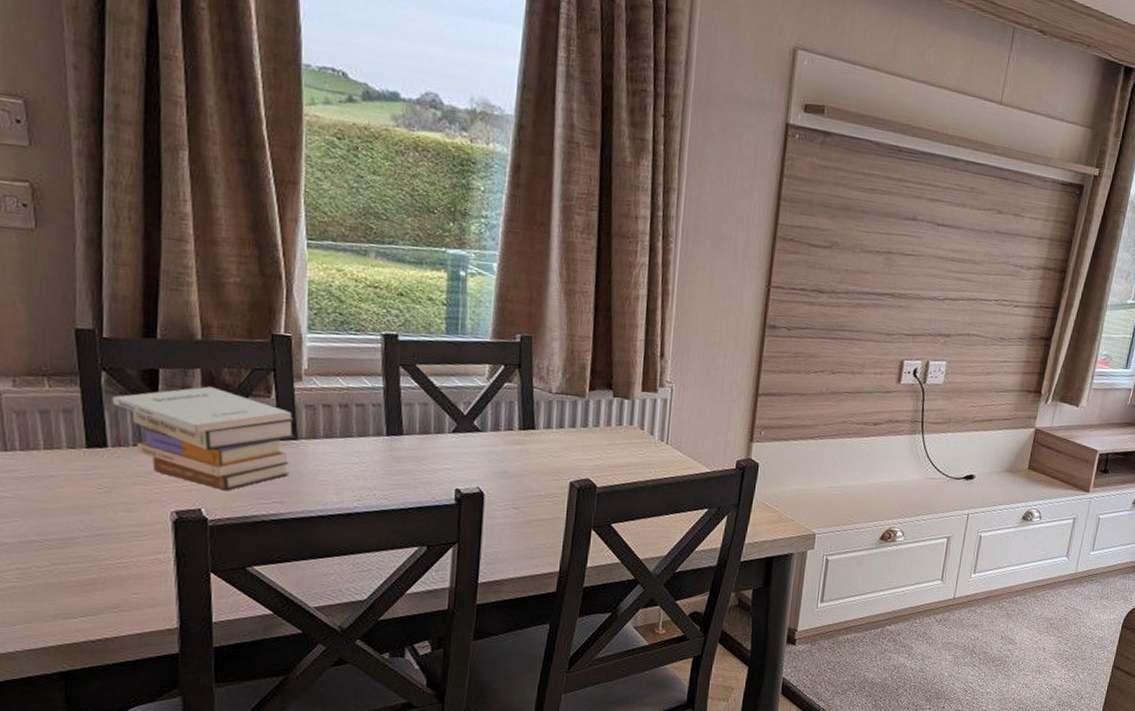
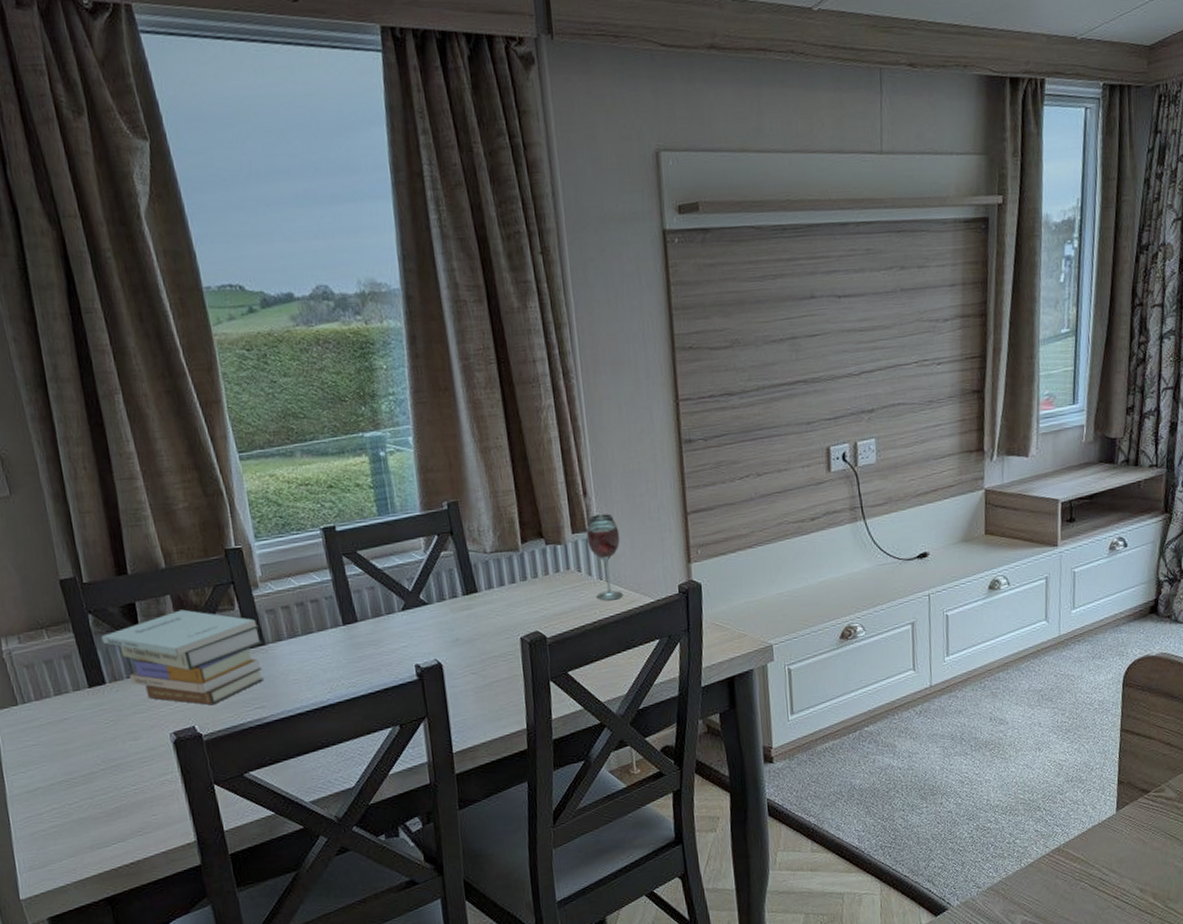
wineglass: none [654,378,689,463] -> present [586,513,623,601]

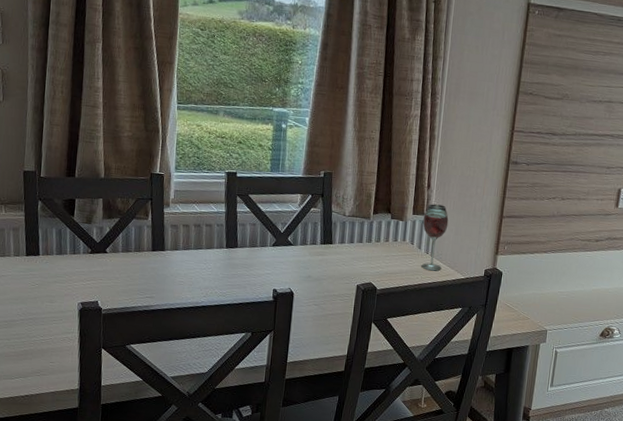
books: present [101,609,264,705] -> none [44,211,164,288]

